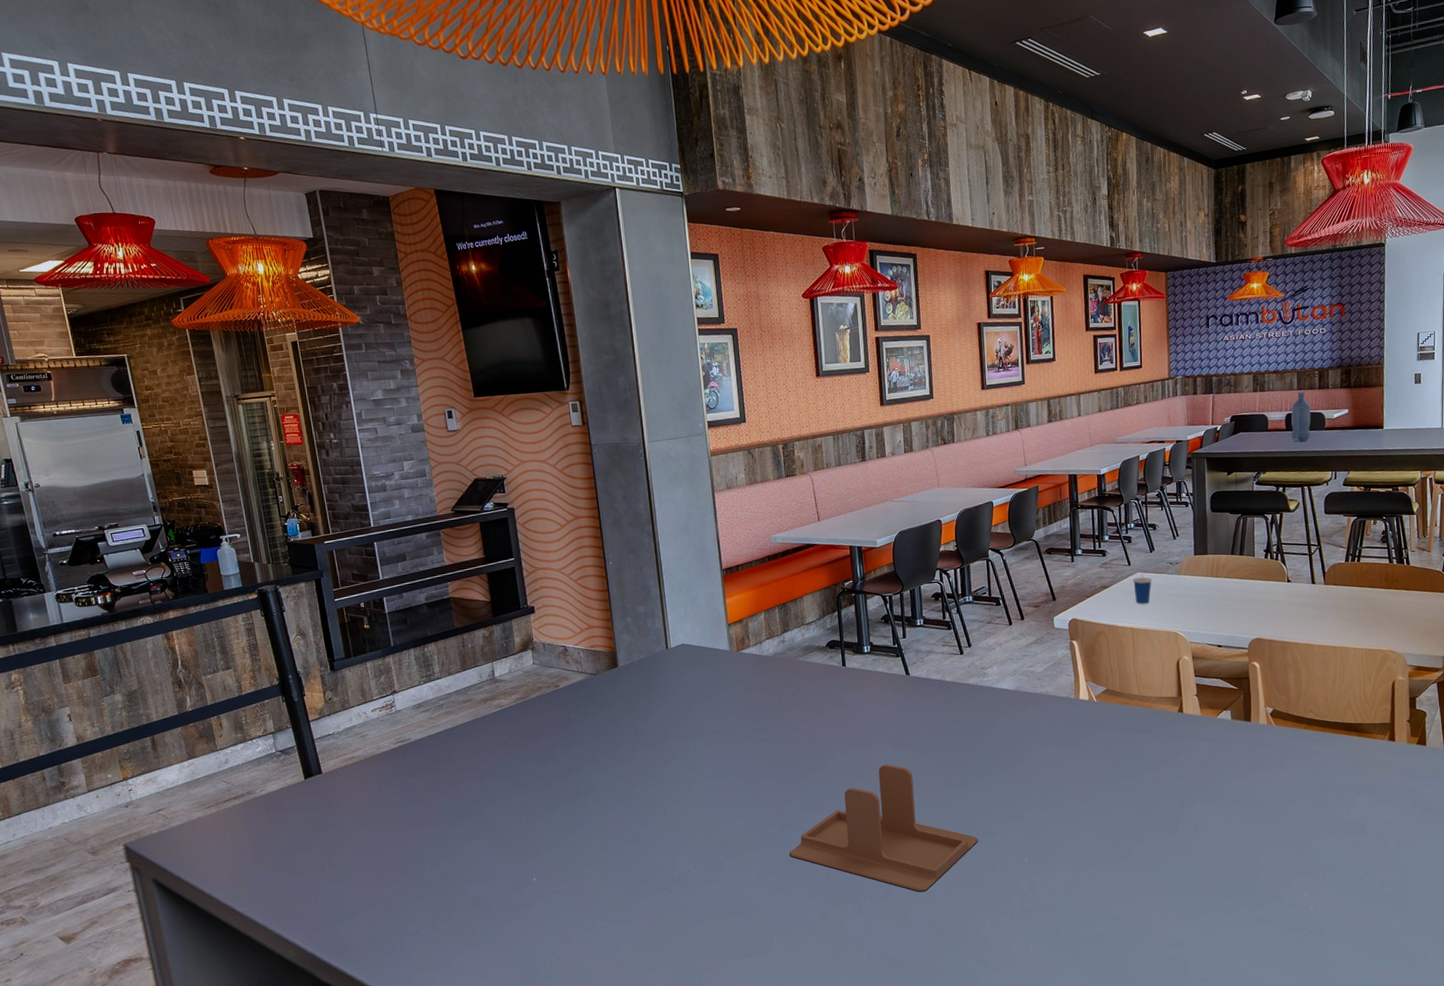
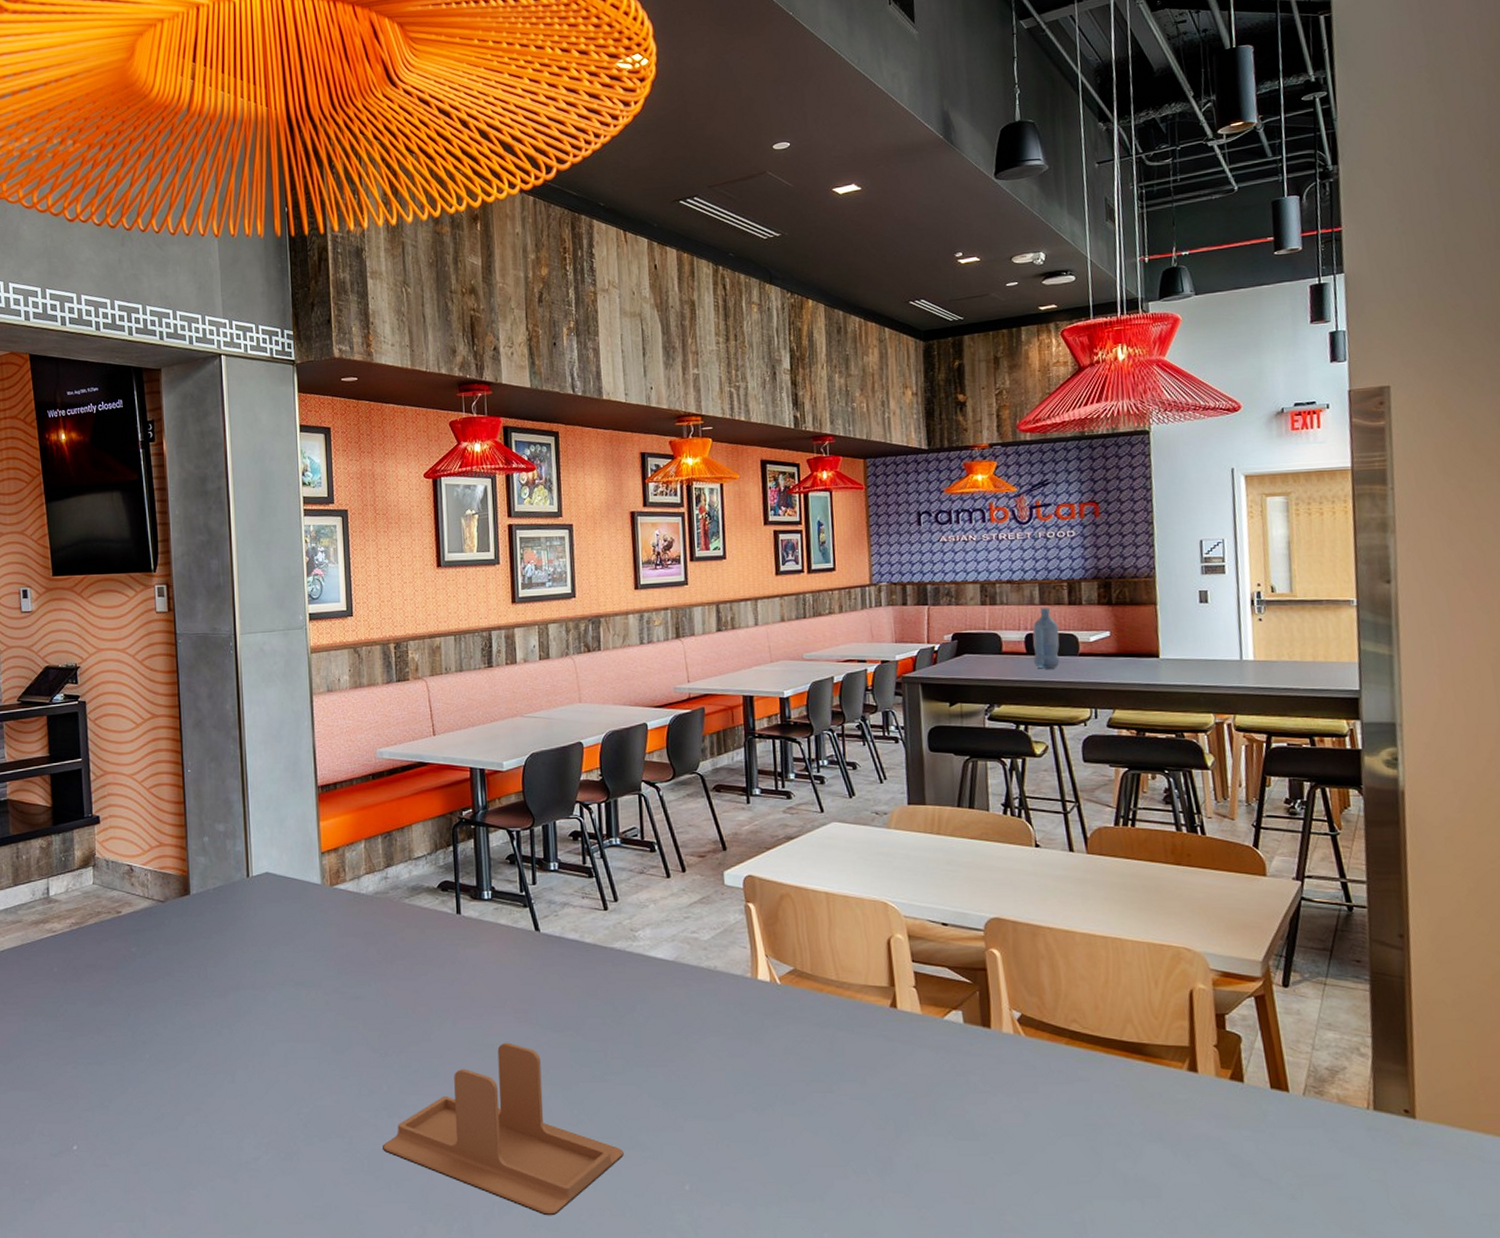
cup: present [1133,566,1153,605] -> none [827,814,854,864]

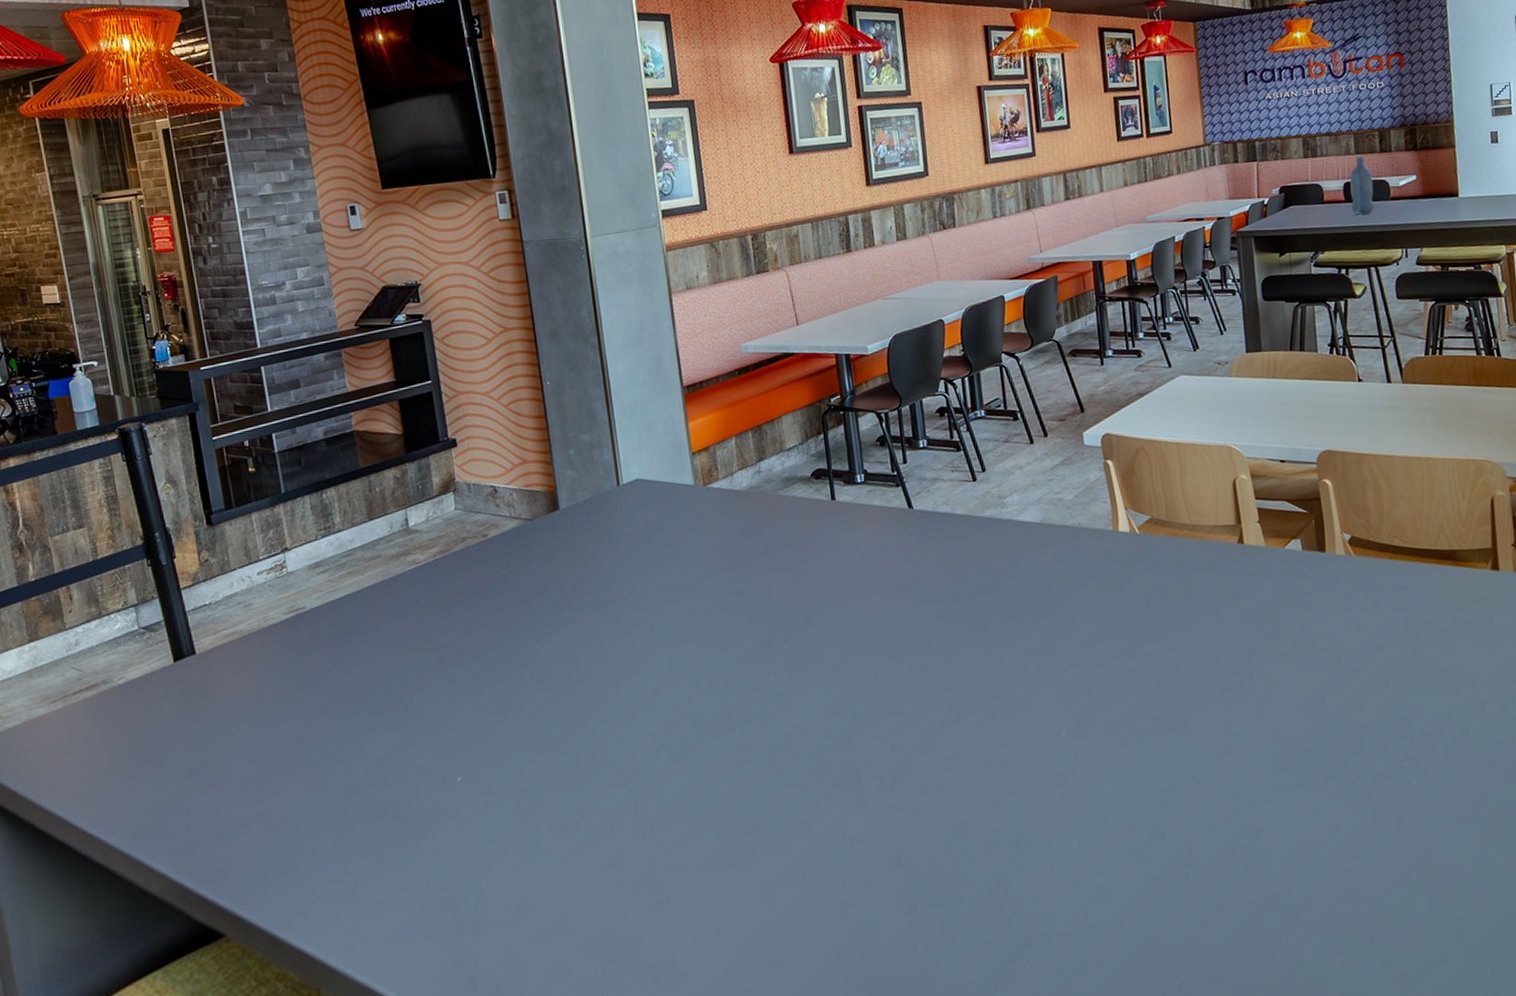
napkin holder: present [383,1042,624,1216] -> none [773,619,1004,779]

